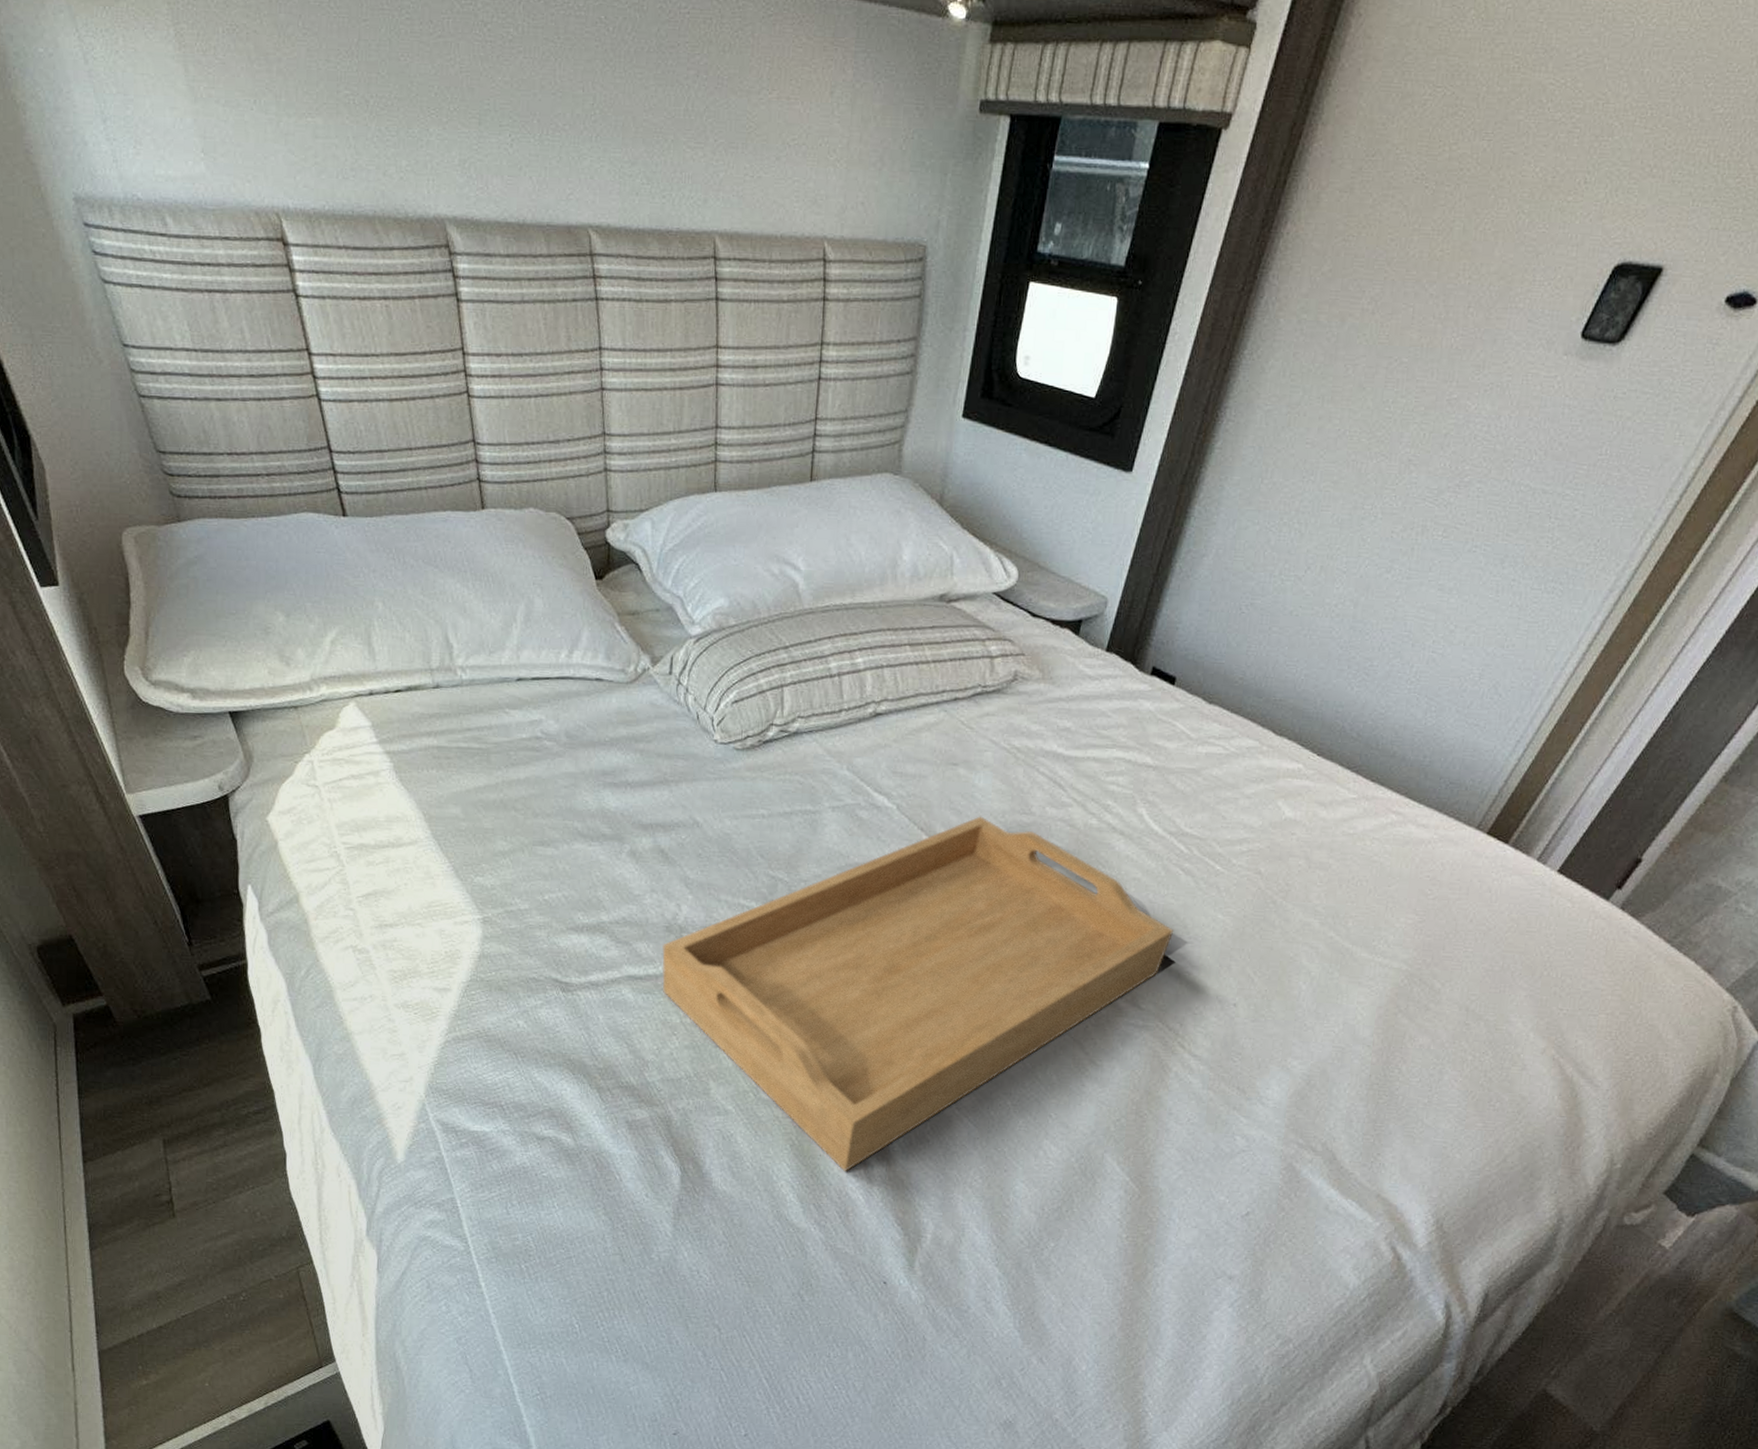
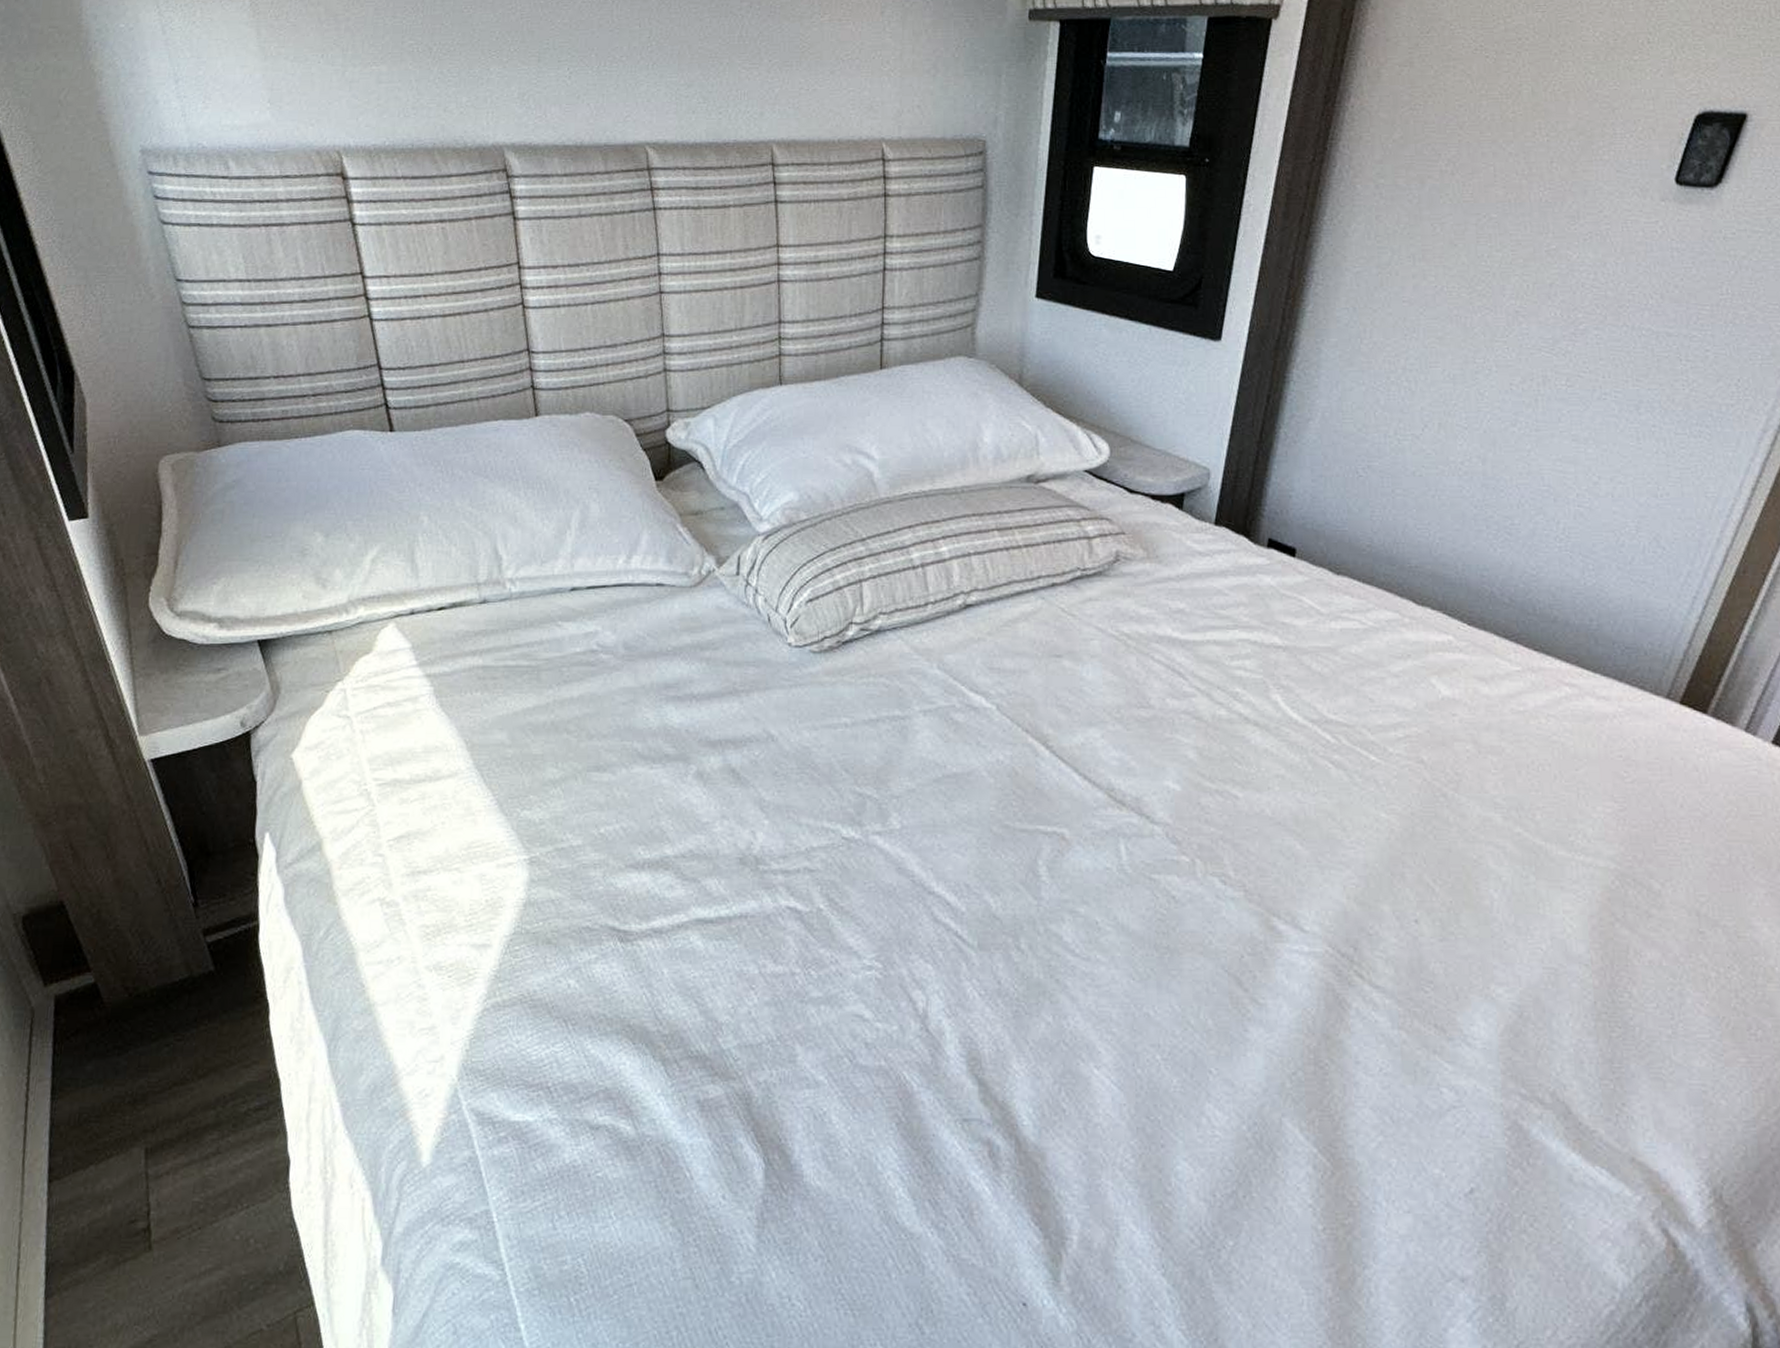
serving tray: present [662,816,1174,1172] -> none [735,712,1332,1156]

